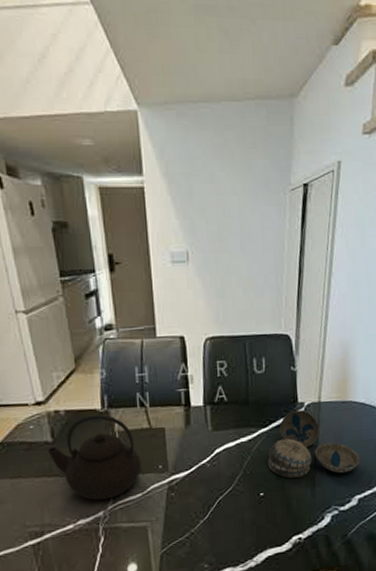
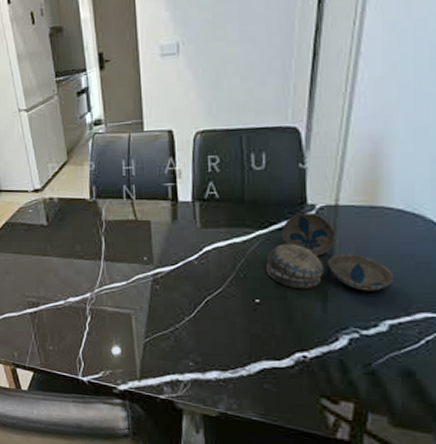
teapot: present [48,414,142,501] -> none [43,204,127,283]

